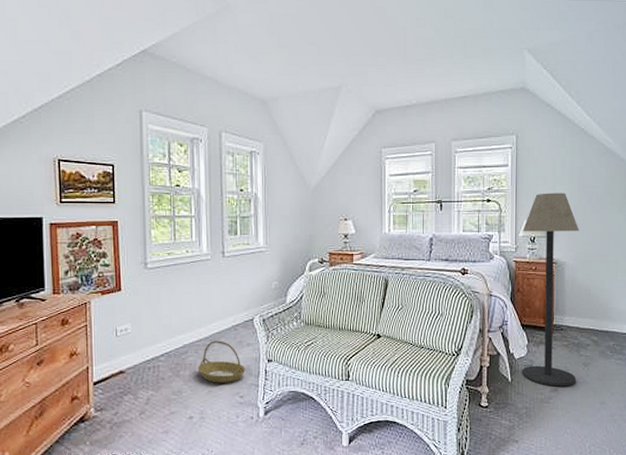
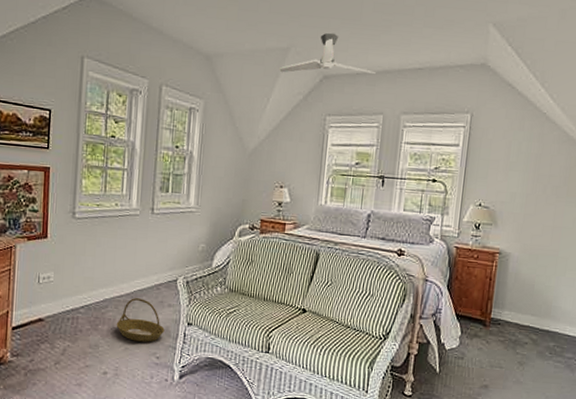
ceiling fan: none [333,69,424,111] -> present [279,32,376,74]
floor lamp: present [521,193,579,387] -> none [451,178,529,384]

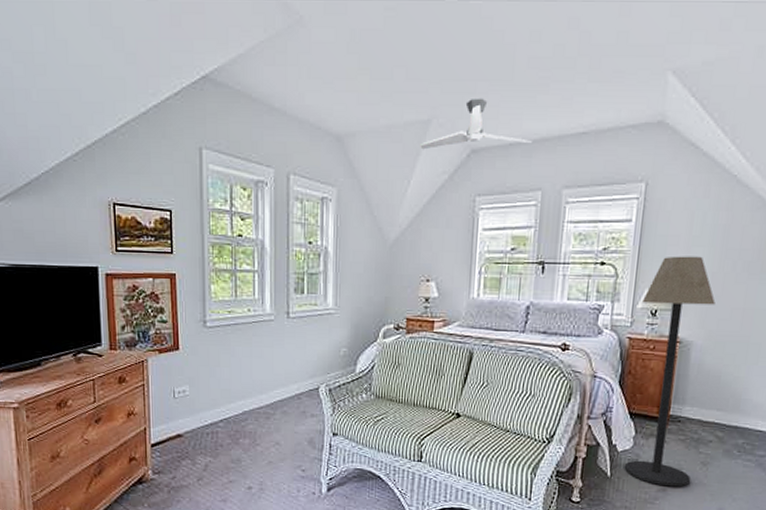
basket: present [116,298,165,343] -> none [257,409,309,455]
floor lamp: none [451,178,529,384] -> present [624,256,715,487]

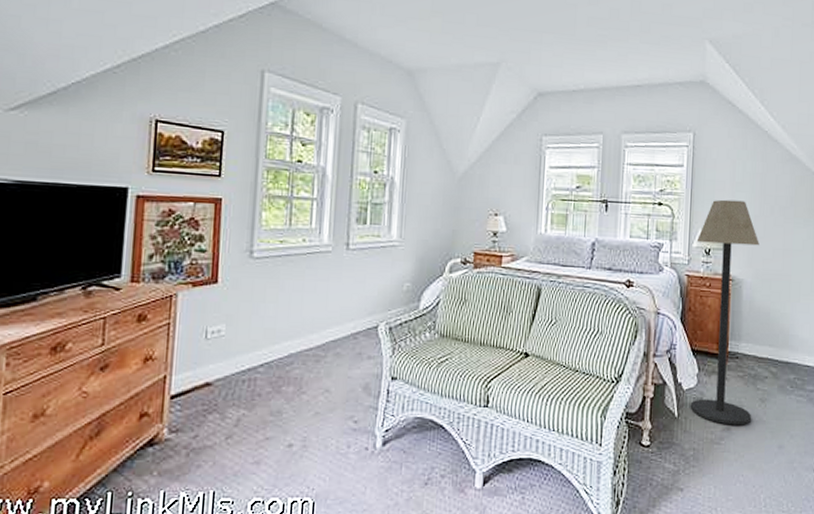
ceiling fan: present [420,98,532,150] -> none [489,47,593,91]

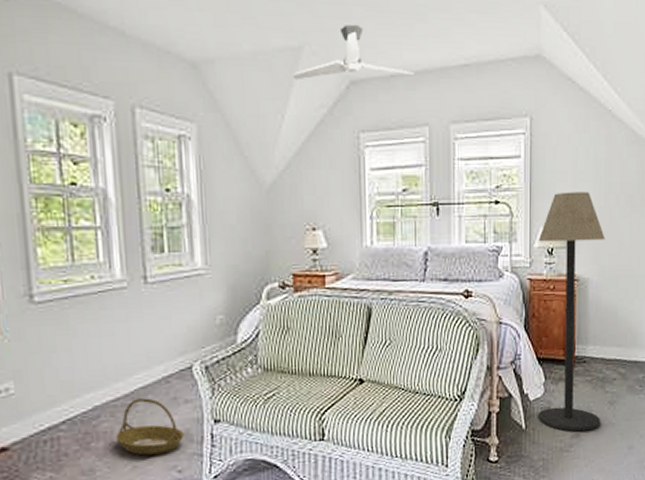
basket: none [304,351,364,404] -> present [115,398,184,456]
ceiling fan: none [489,47,593,91] -> present [292,24,414,81]

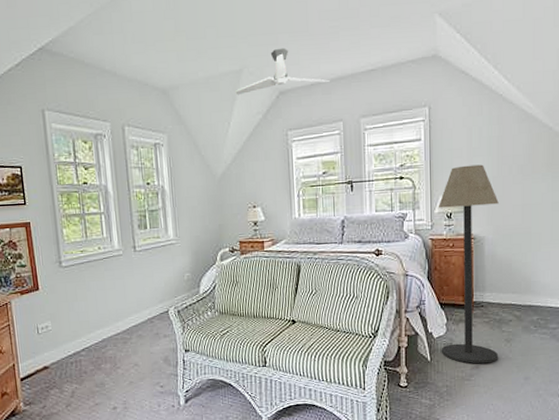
basket: present [115,398,184,456] -> none [117,333,164,375]

